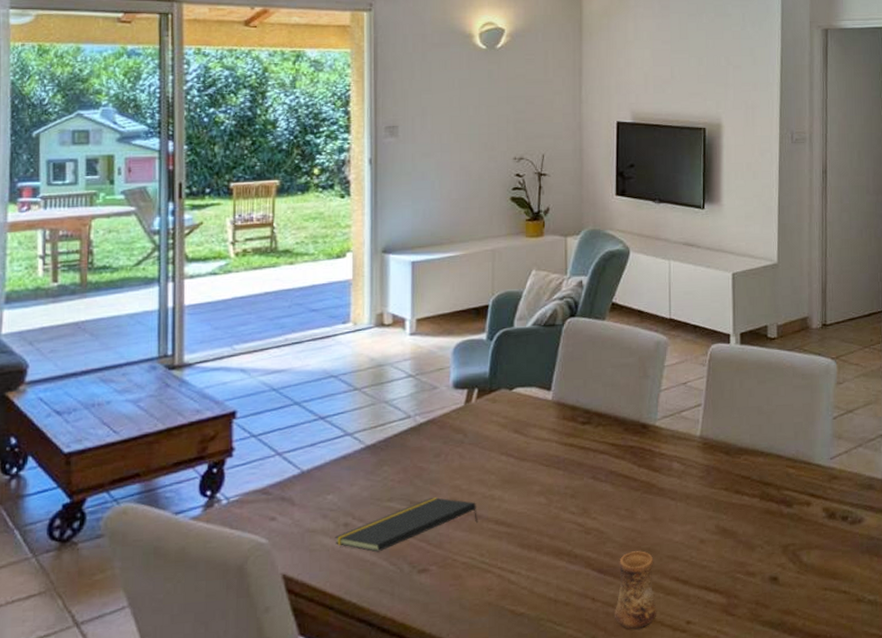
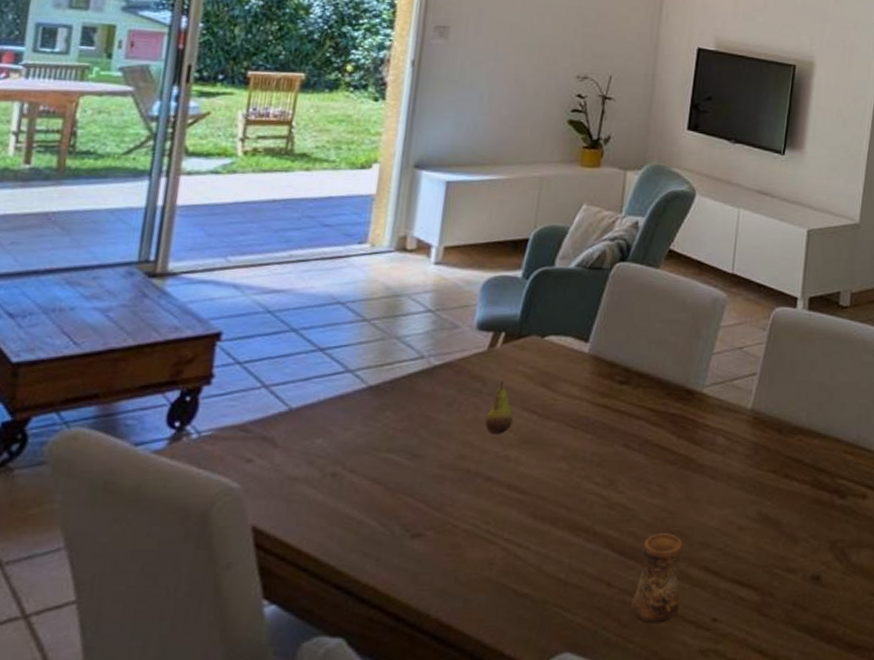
notepad: present [335,497,477,552] -> none [318,452,488,510]
fruit: none [470,431,493,478] -> present [485,380,513,434]

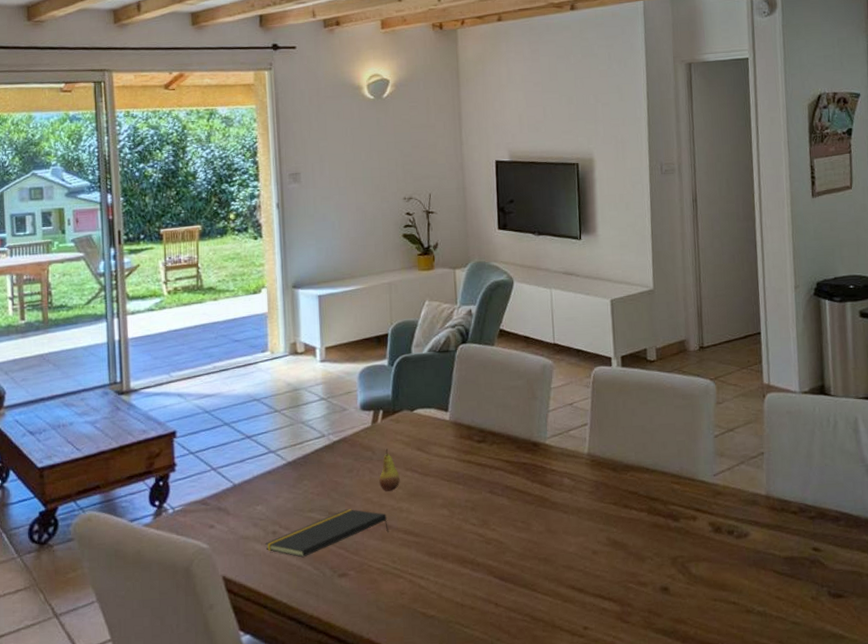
notepad: none [318,452,488,510] -> present [265,509,388,558]
cup: present [630,533,684,623] -> none [516,560,556,634]

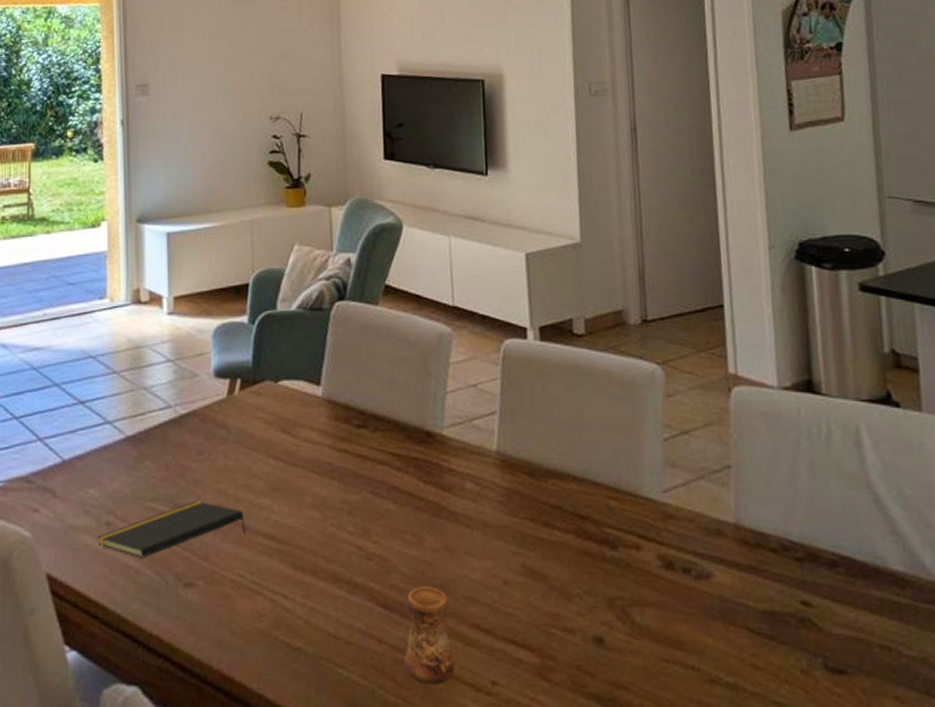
fruit: present [379,448,400,491] -> none [235,427,260,482]
cup: none [516,560,556,634] -> present [403,587,455,684]

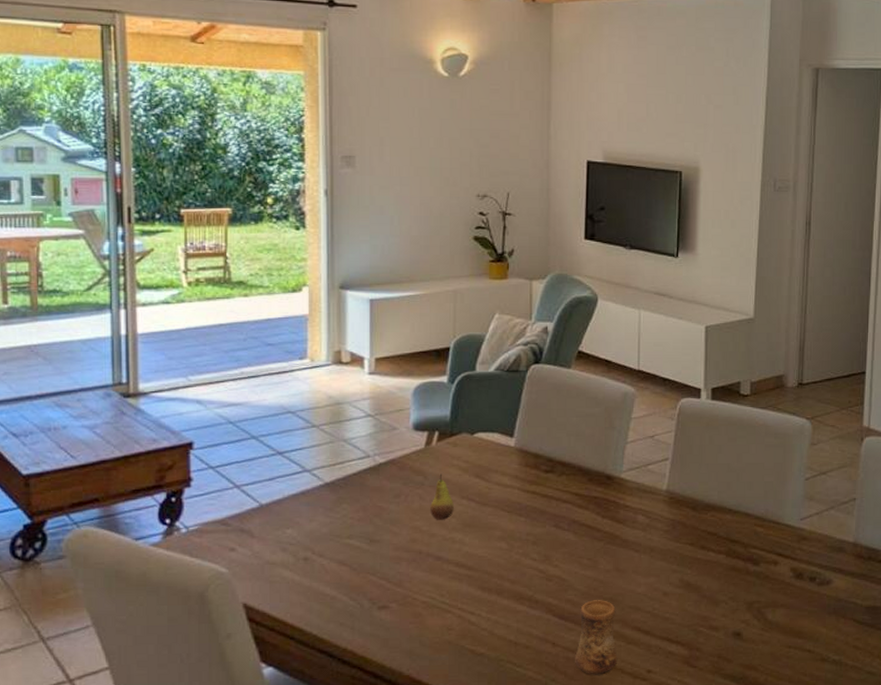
notepad: present [97,501,245,559] -> none [295,537,438,587]
fruit: none [235,427,260,482] -> present [430,474,454,520]

